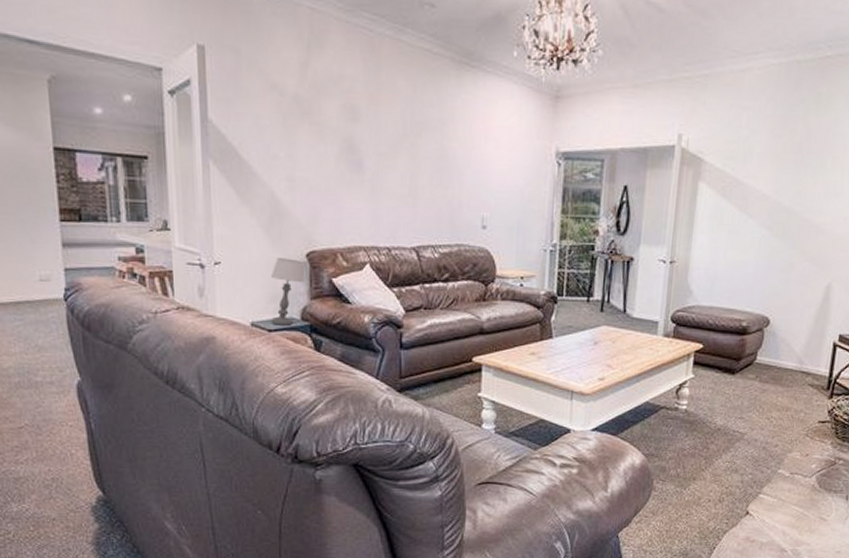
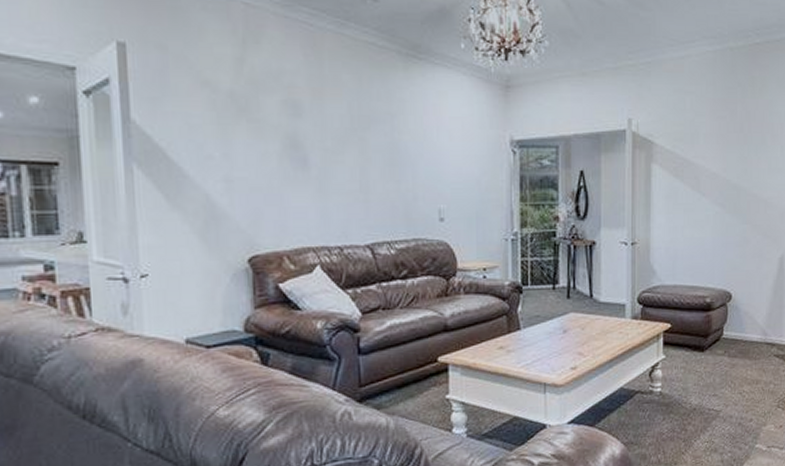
table lamp: present [270,258,305,327] -> none [207,265,248,341]

